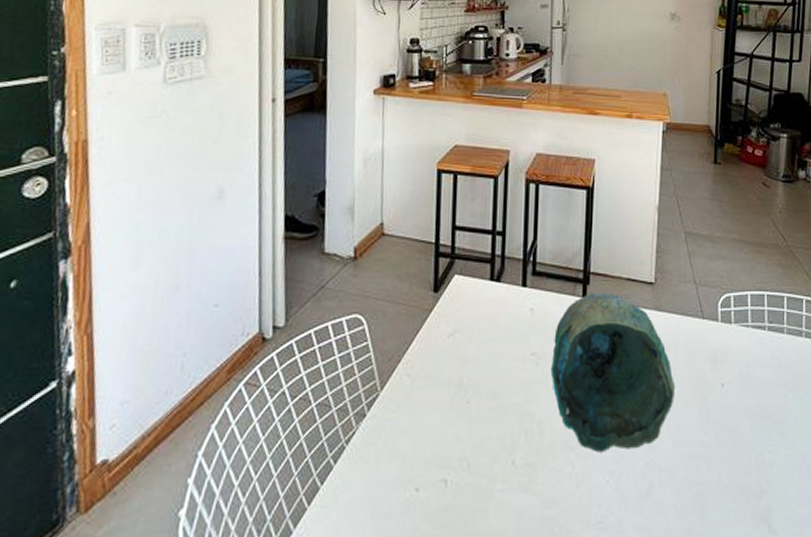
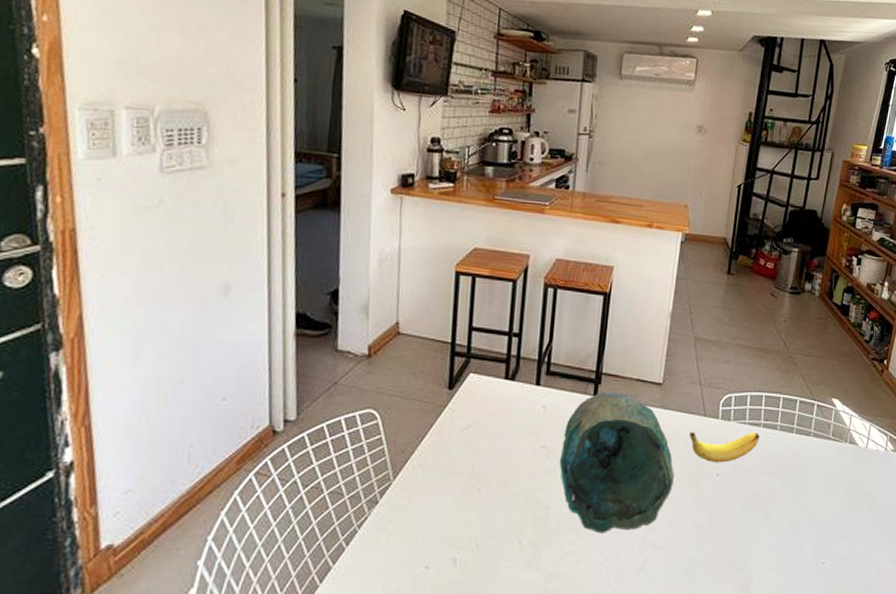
banana: none [688,335,765,372] -> present [689,431,760,463]

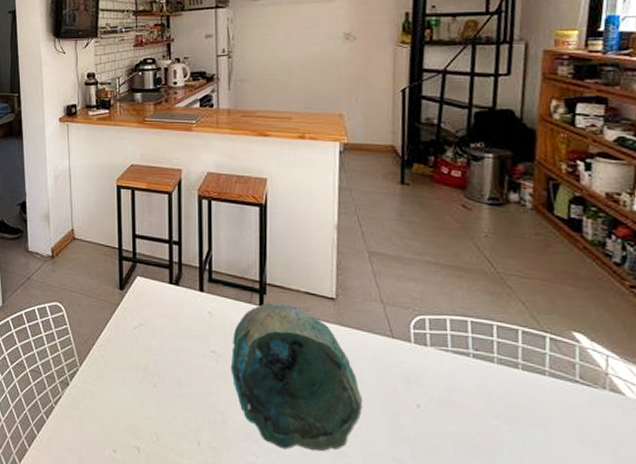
banana: present [689,431,760,463] -> none [376,353,470,393]

